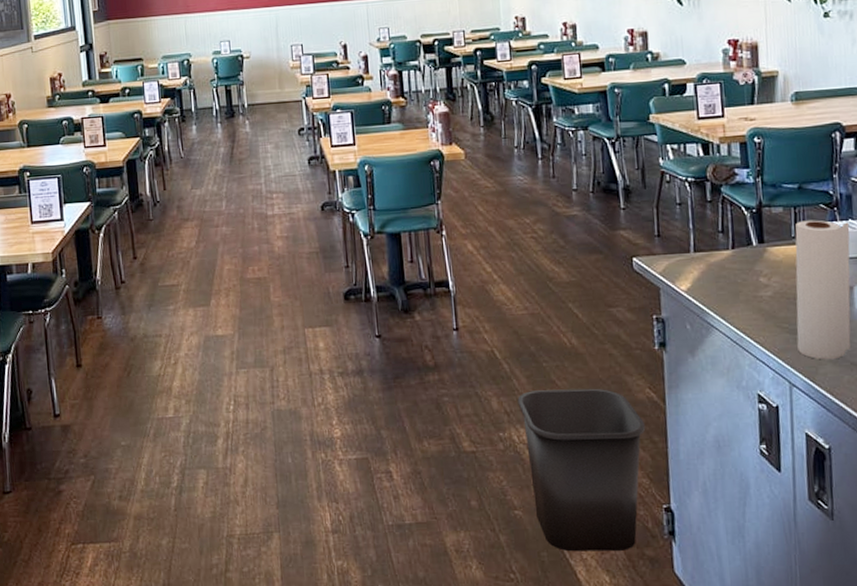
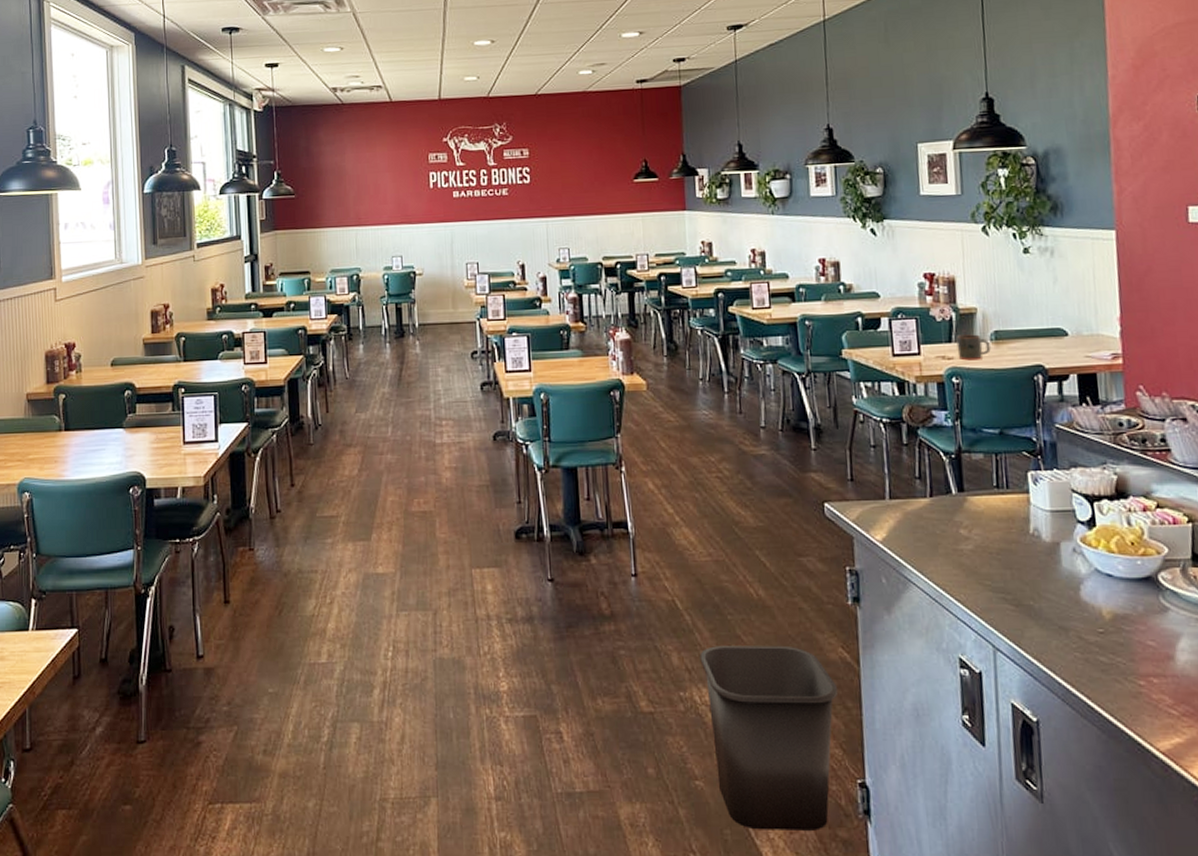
mug: none [758,96,791,121] -> present [956,334,991,361]
paper towel roll: present [795,220,851,360] -> none [996,468,1059,623]

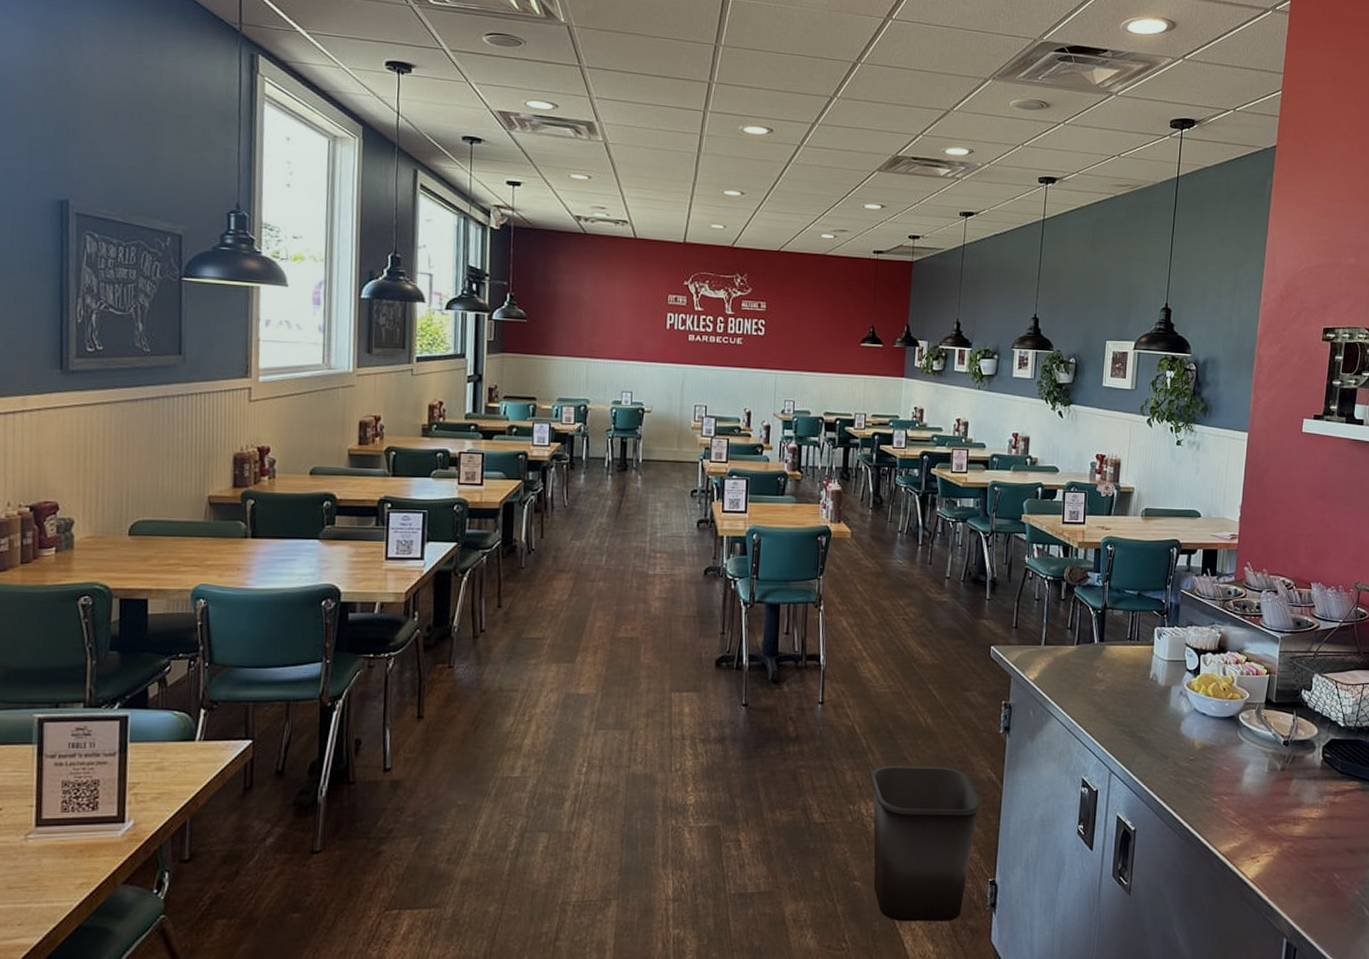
mug: present [956,334,991,361] -> none [1114,509,1140,532]

